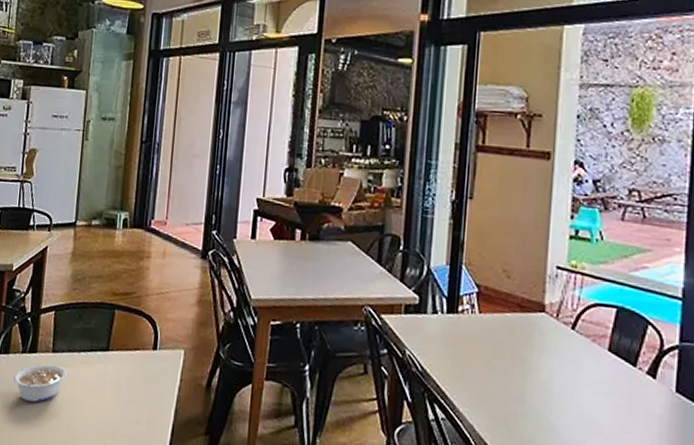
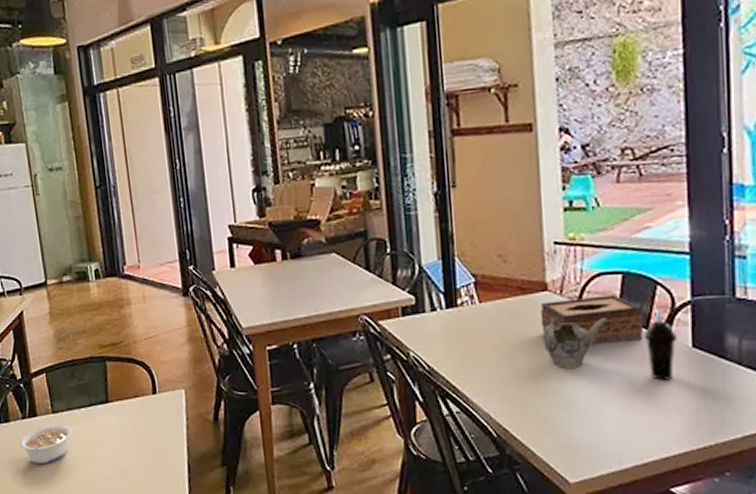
teapot: none [533,339,598,393] -> present [541,316,608,368]
tissue box: none [534,323,632,377] -> present [540,295,644,344]
cup: none [631,348,663,422] -> present [644,309,678,380]

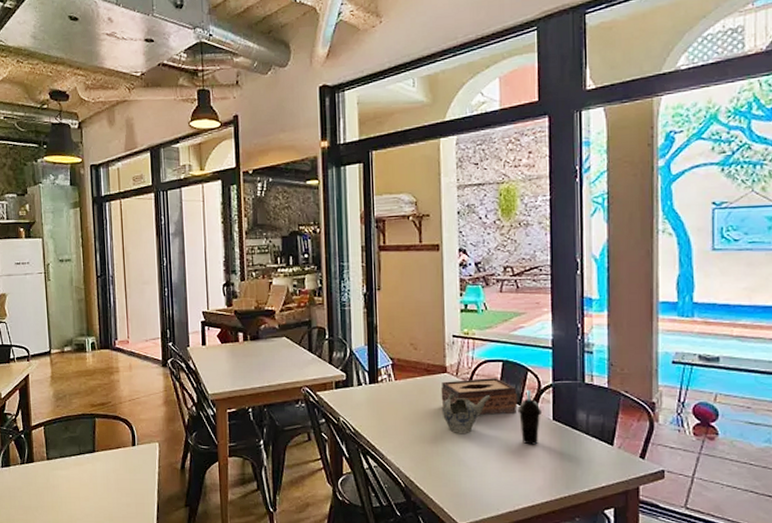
legume: present [19,424,73,463] -> none [17,469,63,502]

